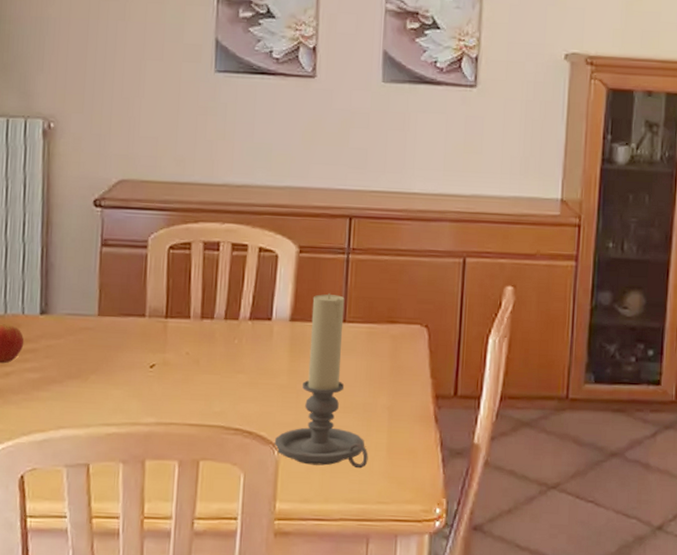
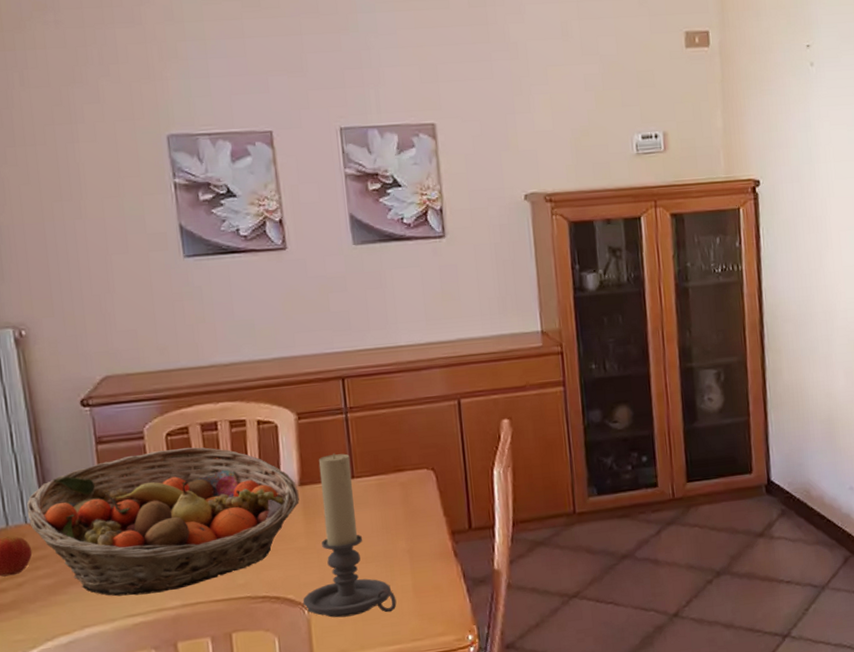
fruit basket: none [25,262,288,406] -> present [26,447,300,597]

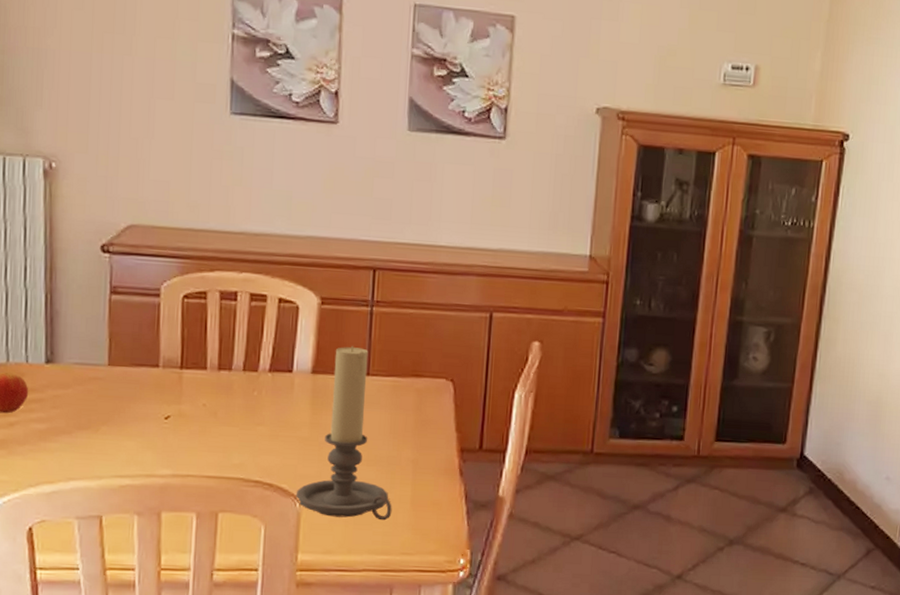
fruit basket: present [26,447,300,597] -> none [29,311,310,458]

